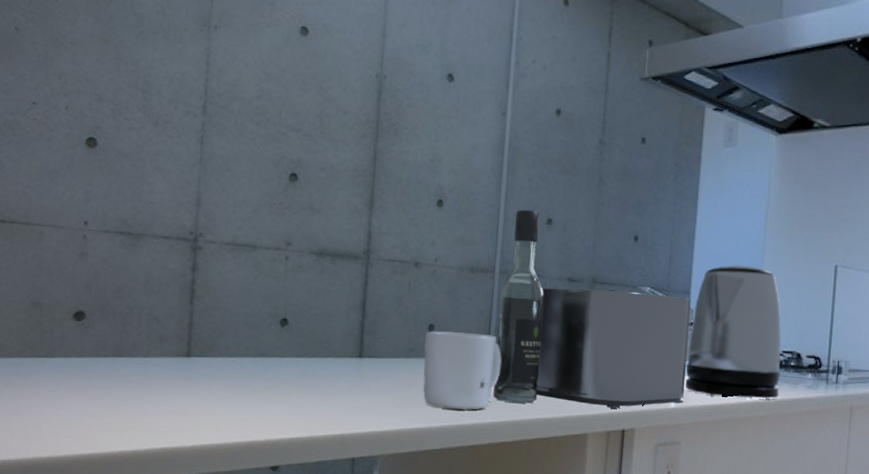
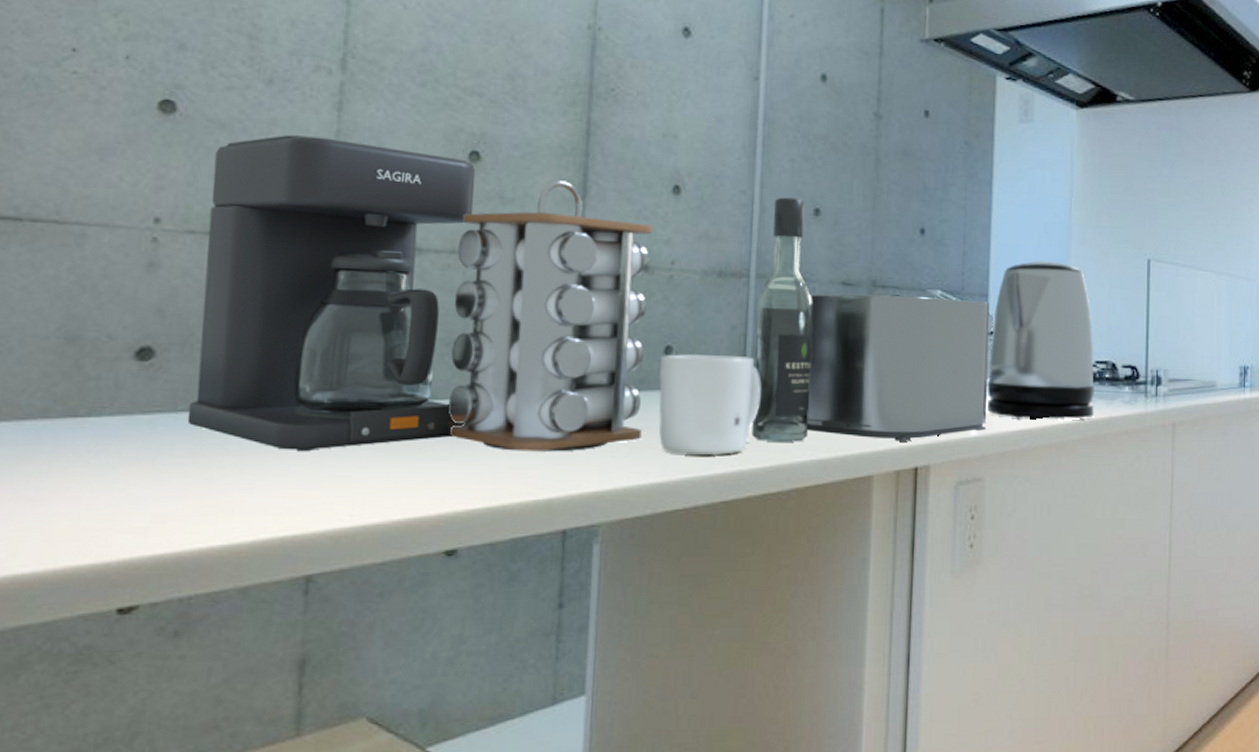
coffee maker: none [105,162,294,389] -> present [187,134,475,452]
spice rack: none [273,195,421,400] -> present [447,179,653,452]

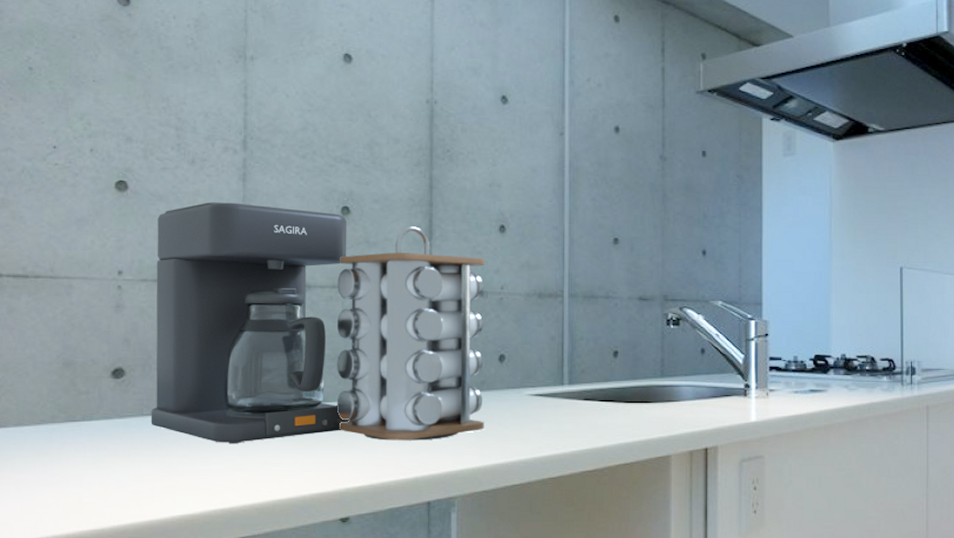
mug: present [658,353,761,456] -> none [496,360,577,442]
bottle: present [752,197,814,442] -> none [570,230,617,429]
toaster: present [807,293,990,442] -> none [613,307,763,427]
kettle: present [987,260,1094,420] -> none [763,273,856,407]

